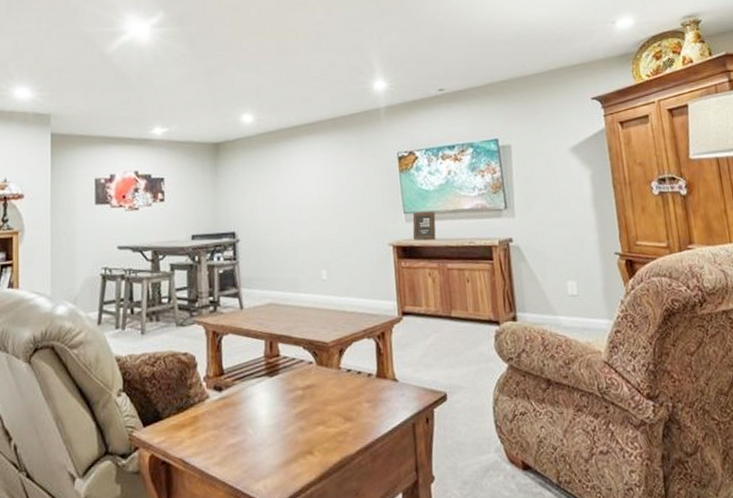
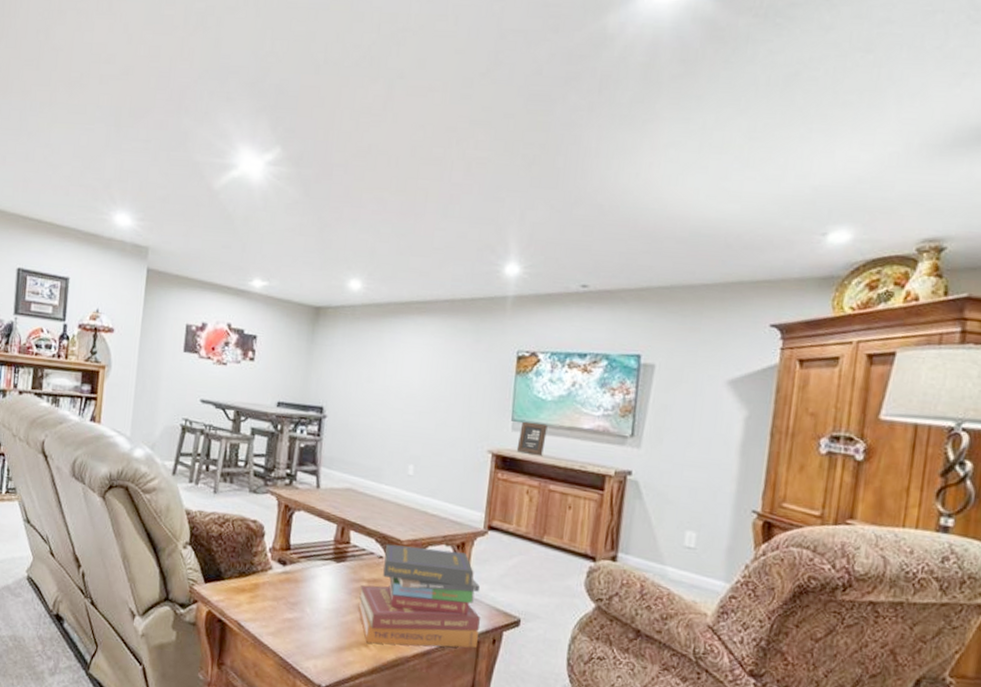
books: none [296,342,413,450] -> present [358,543,480,649]

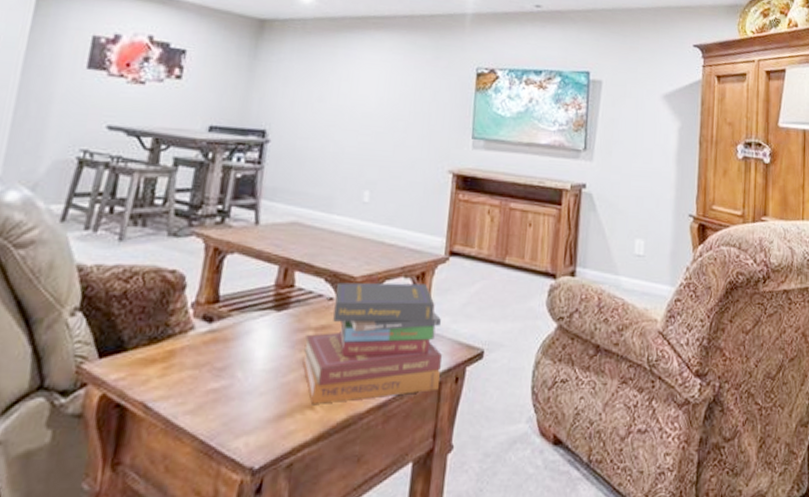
picture frame: present [516,421,548,455] -> none [477,139,507,173]

